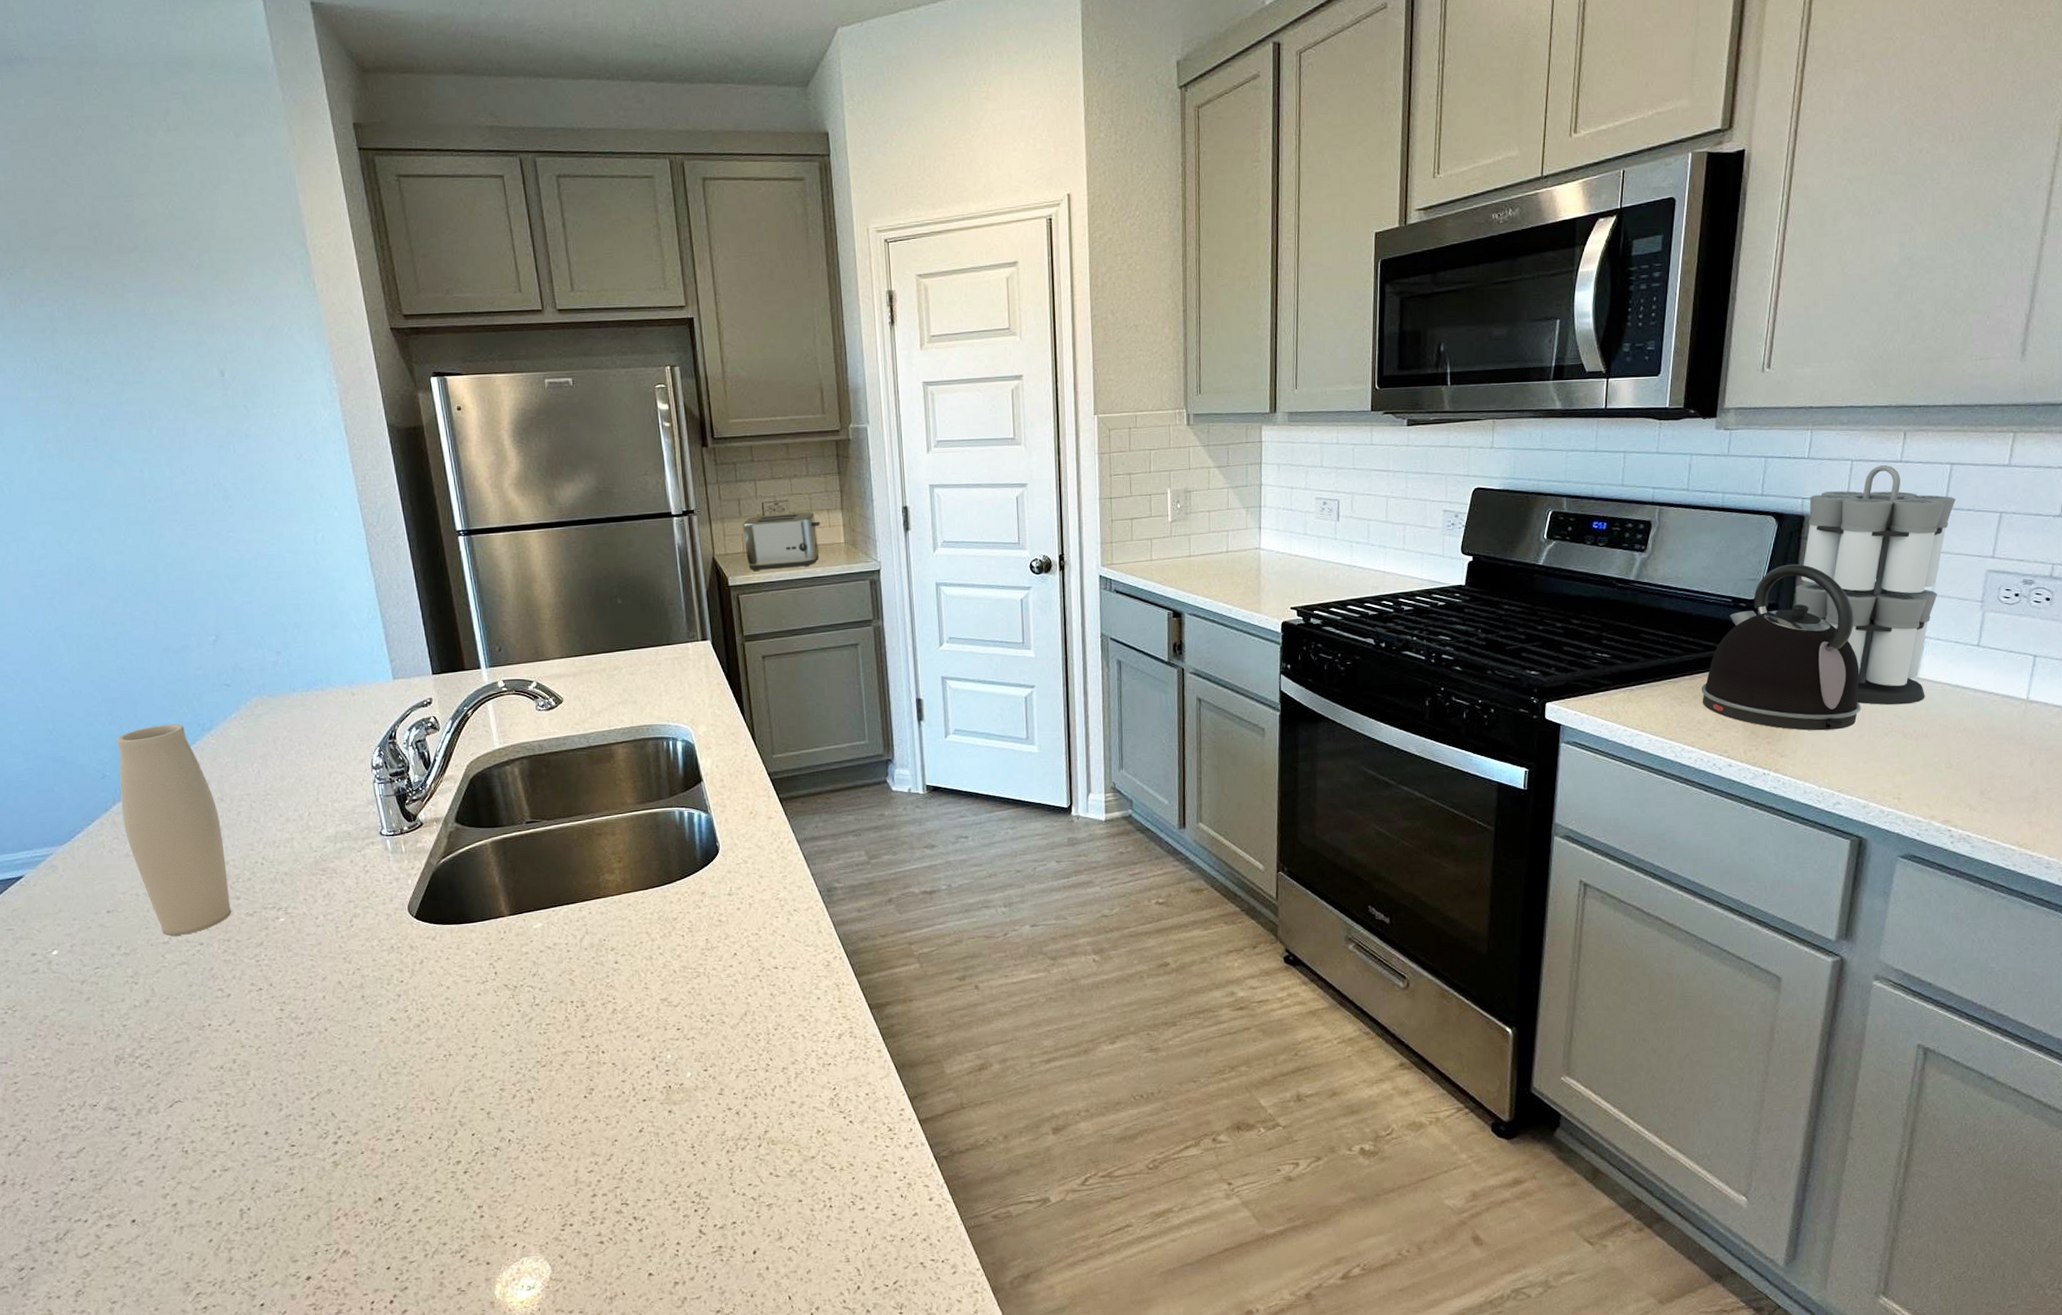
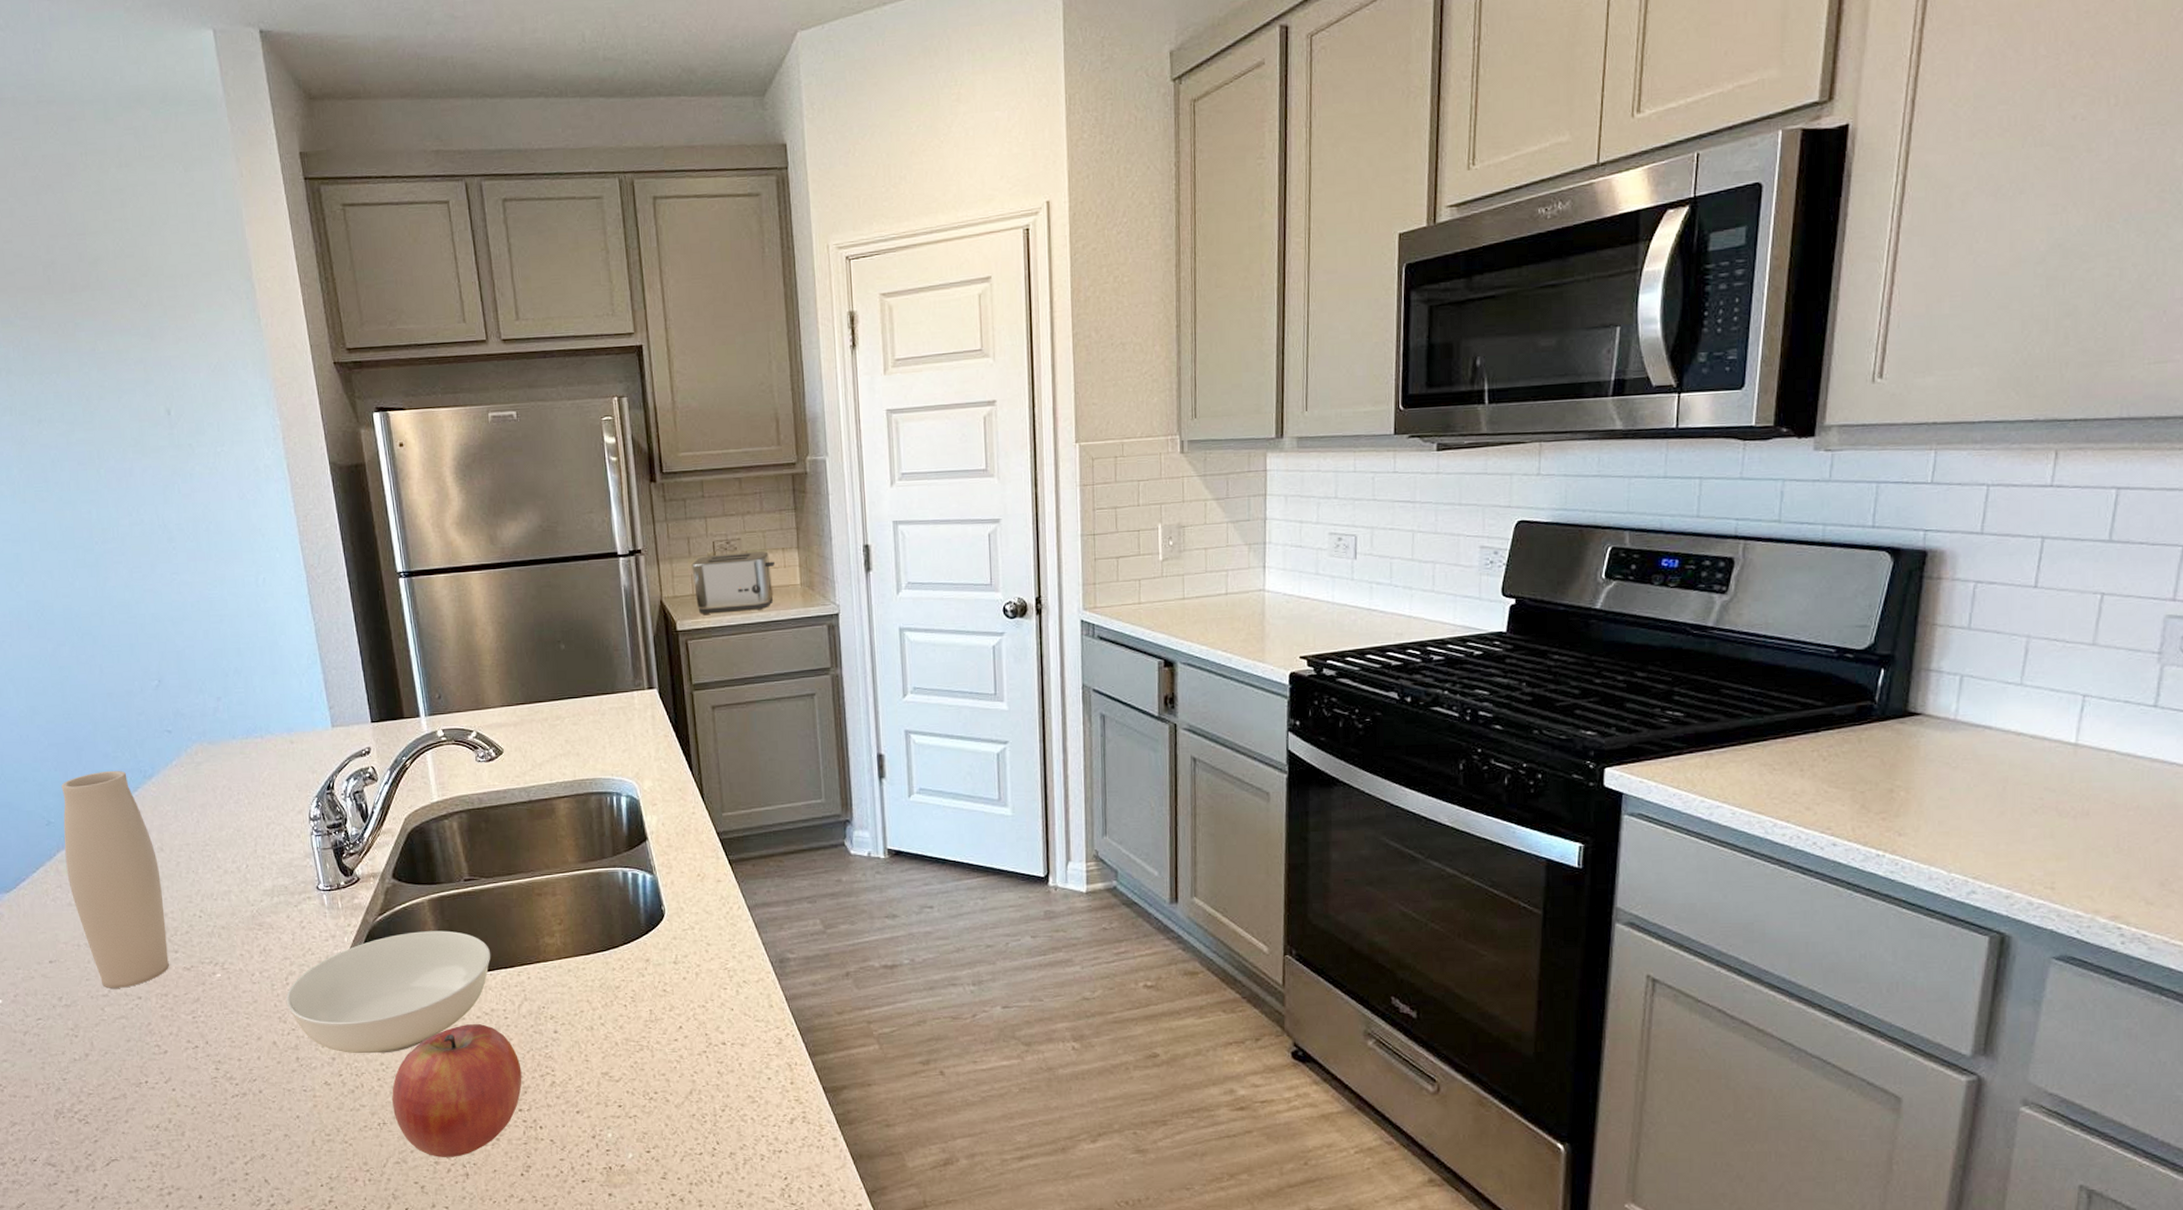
bowl: none [350,870,553,990] -> present [285,930,491,1054]
fruit: none [457,958,585,1085] -> present [392,1024,522,1157]
kettle: present [1701,563,1861,731] -> none [1797,607,2002,806]
spice rack: present [1796,465,1955,706] -> none [1917,490,2123,777]

